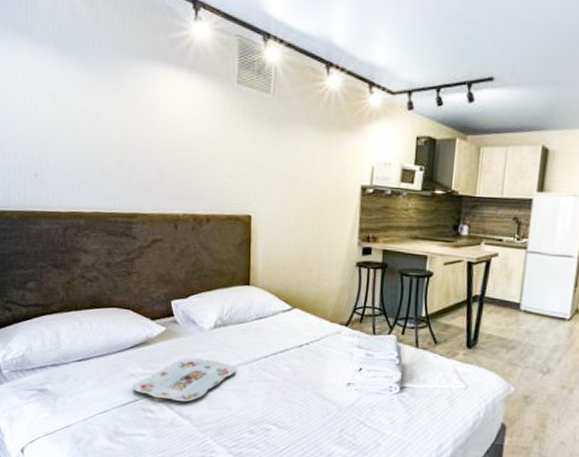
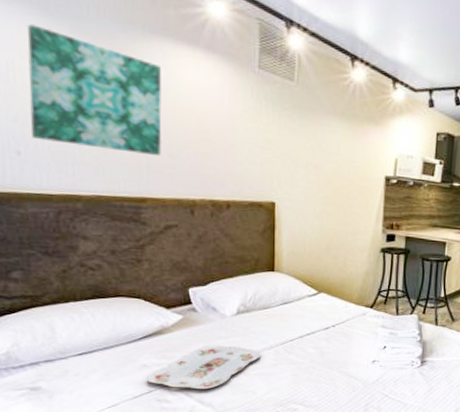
wall art: none [46,61,151,174] -> present [27,24,162,157]

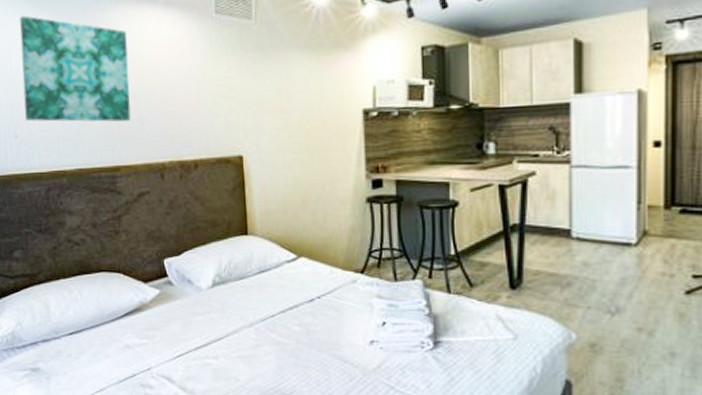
serving tray: present [147,345,261,390] -> none [130,322,241,375]

